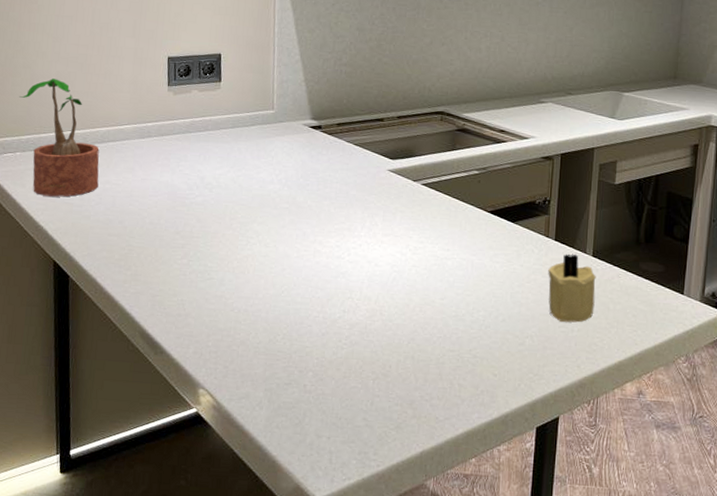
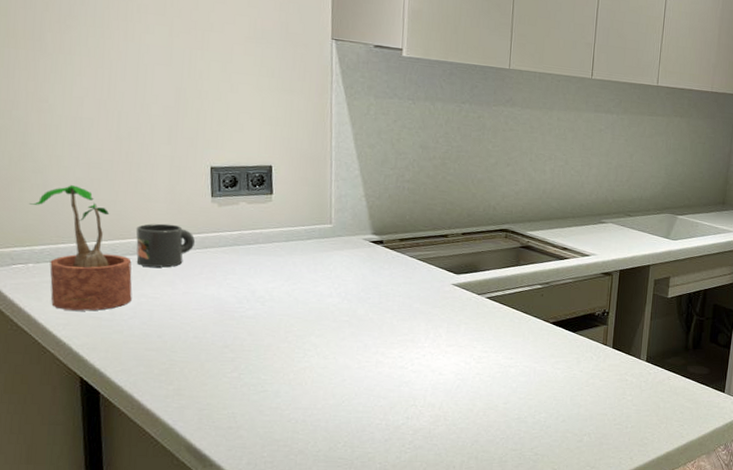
mug: none [103,112,154,155] -> present [135,223,196,268]
candle: present [548,253,596,323] -> none [605,359,649,420]

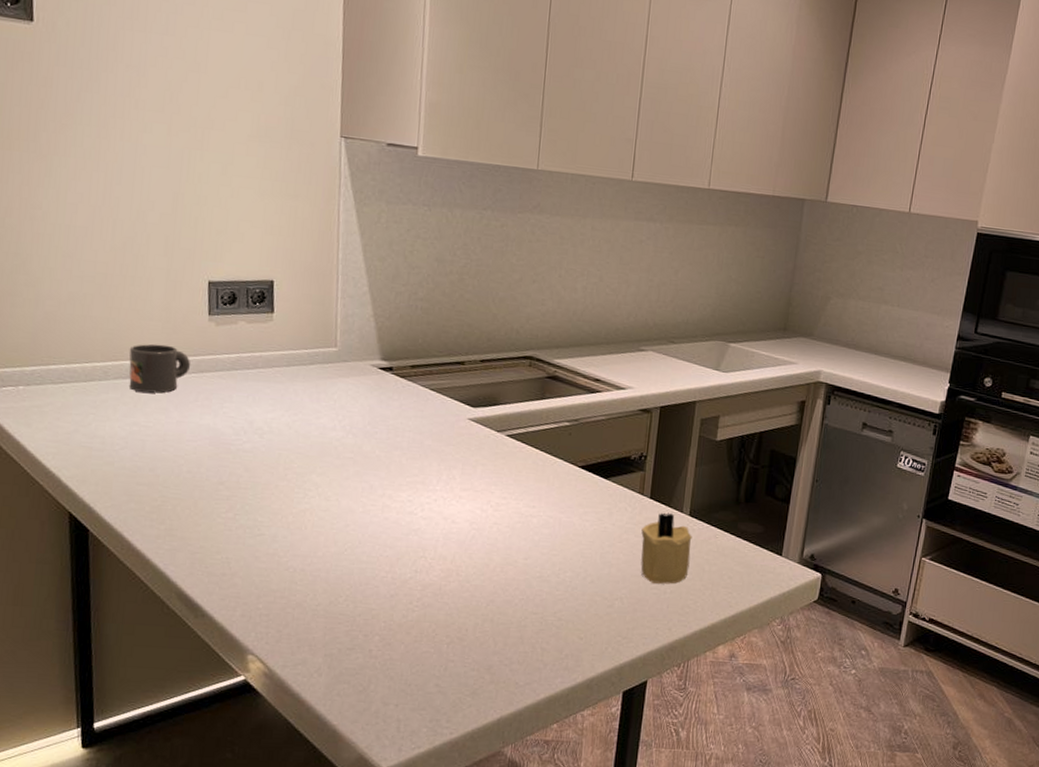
potted plant: present [29,185,133,311] -> none [21,300,125,440]
candle: none [605,359,649,420] -> present [641,512,692,584]

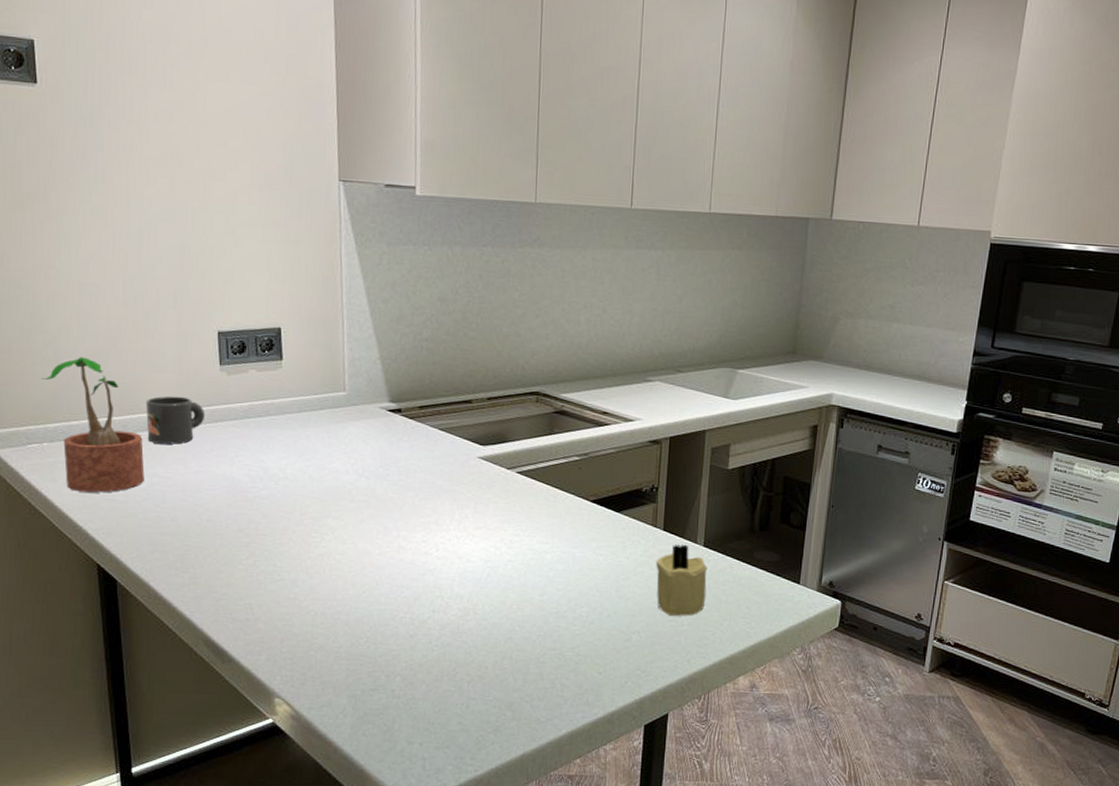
potted plant: none [21,300,125,440] -> present [41,357,145,493]

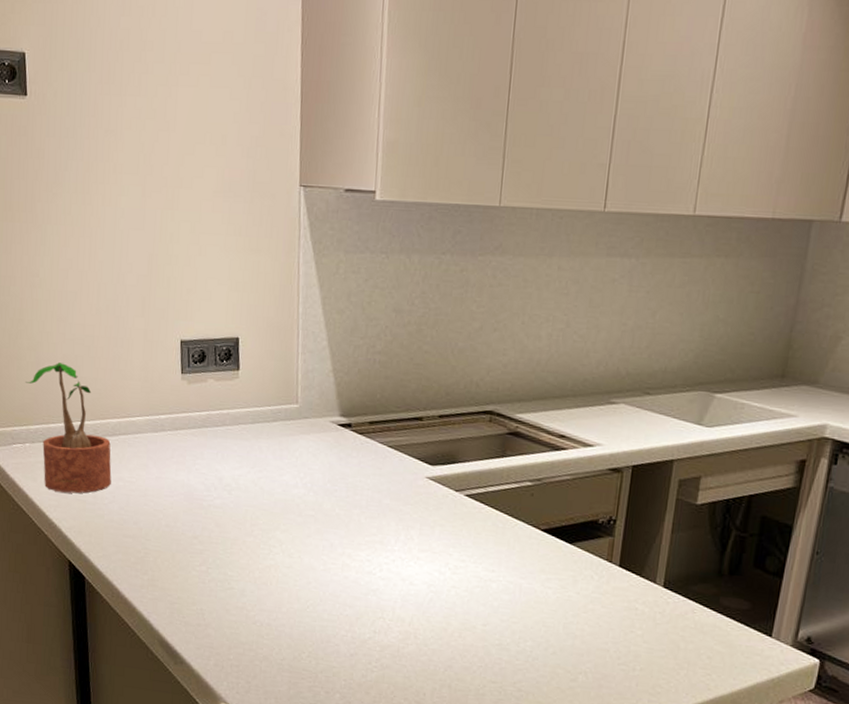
mug: present [145,396,206,444] -> none [114,402,167,450]
candle: present [656,544,708,616] -> none [607,582,666,661]

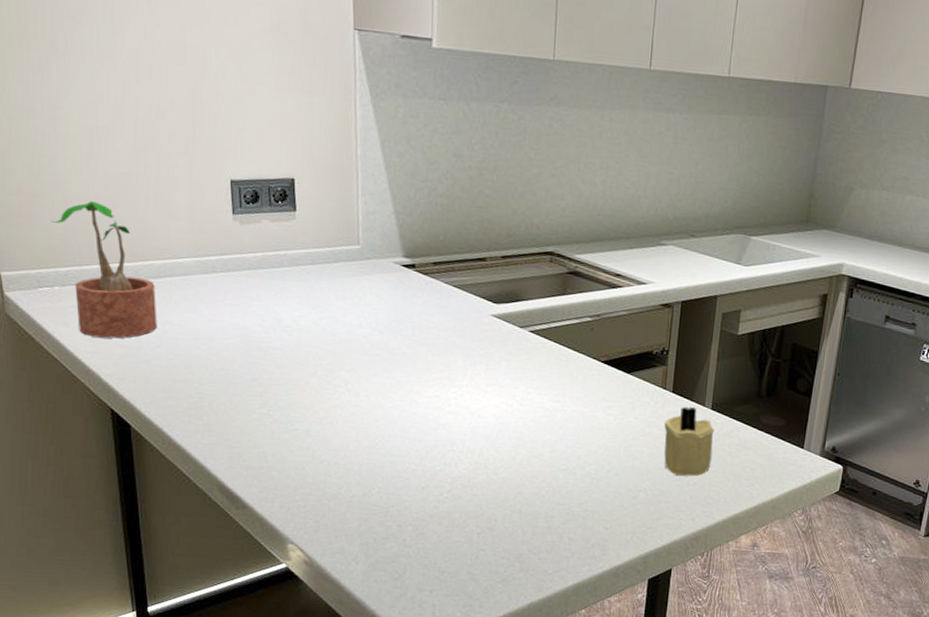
candle: none [607,582,666,661] -> present [664,406,715,477]

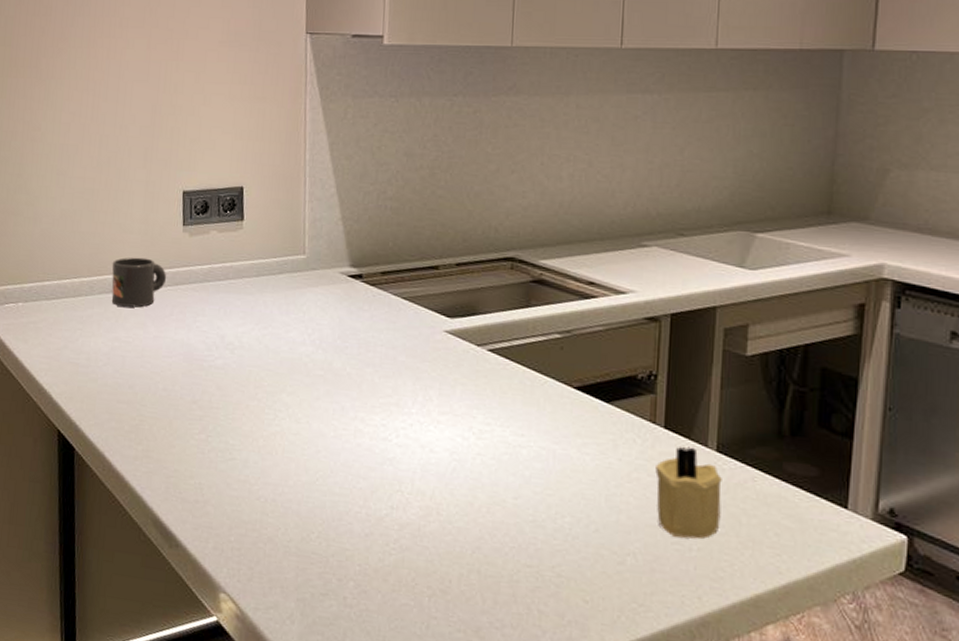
potted plant: present [51,201,157,339] -> none [21,217,107,356]
mug: none [157,243,219,293] -> present [111,257,167,308]

